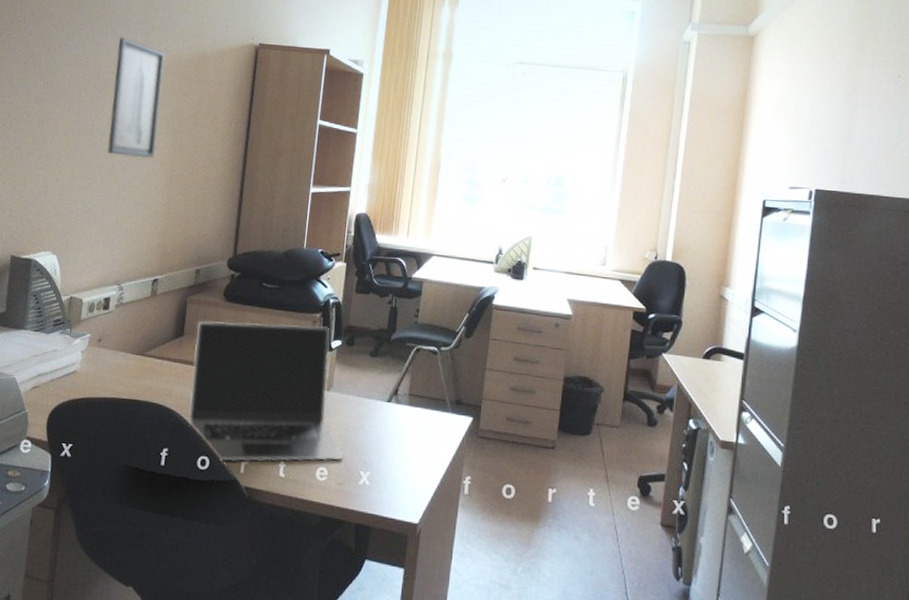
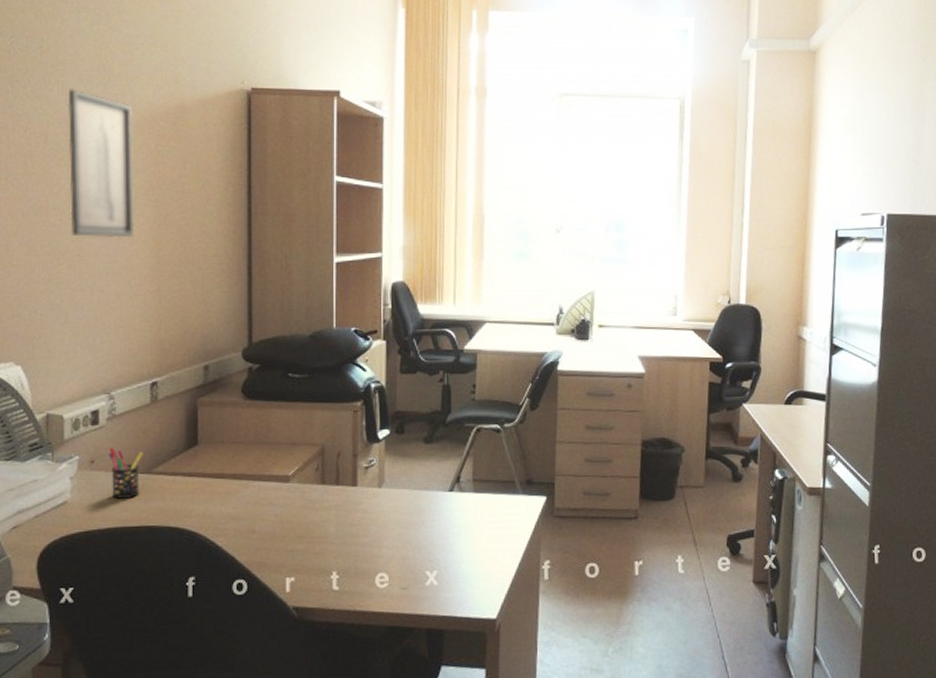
pen holder: none [111,329,140,375] -> present [108,447,143,499]
laptop: present [188,321,344,462] -> none [213,416,406,582]

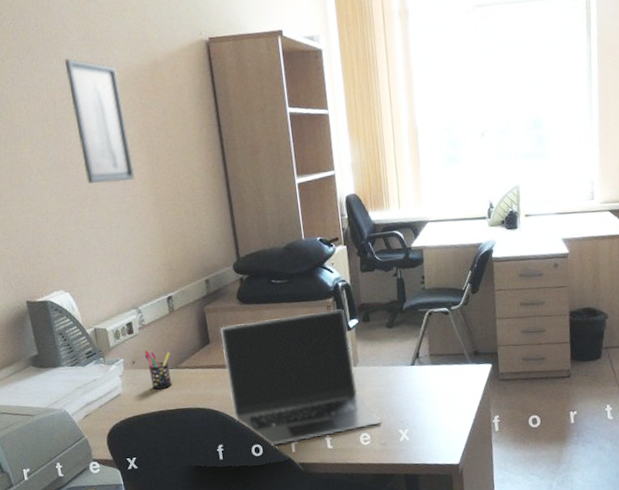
laptop: none [213,416,406,582] -> present [220,309,382,446]

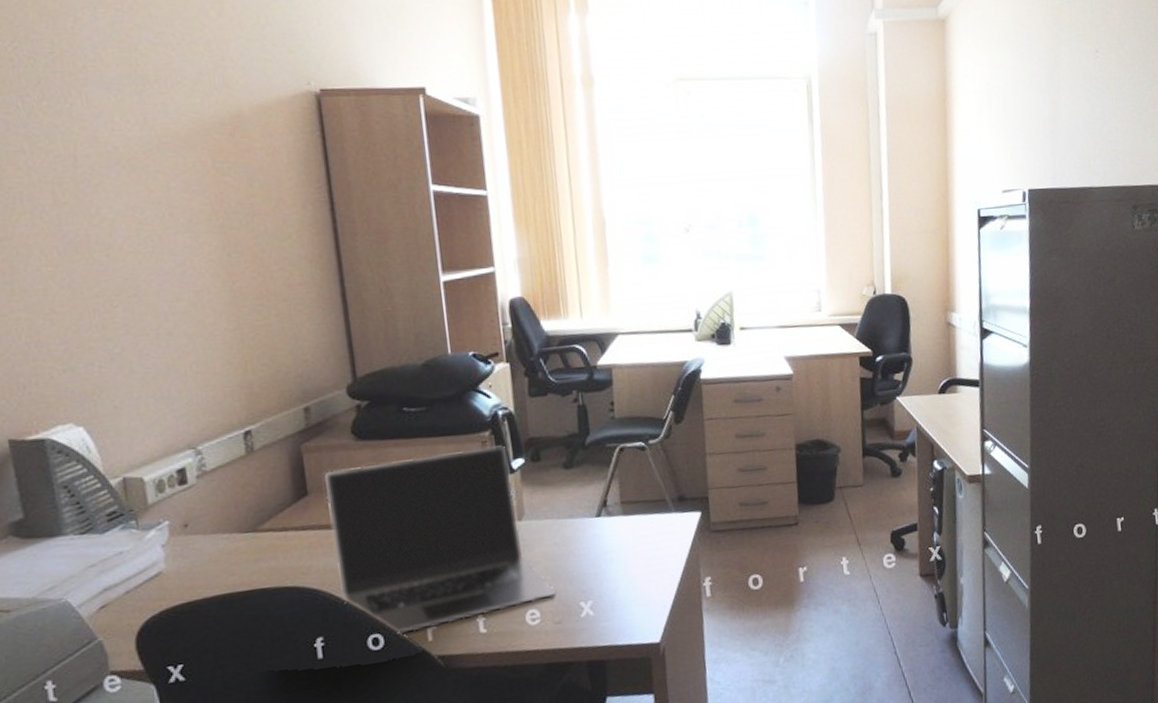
wall art: present [65,58,135,184] -> none [95,100,200,273]
pen holder: present [144,350,172,390] -> none [203,507,247,563]

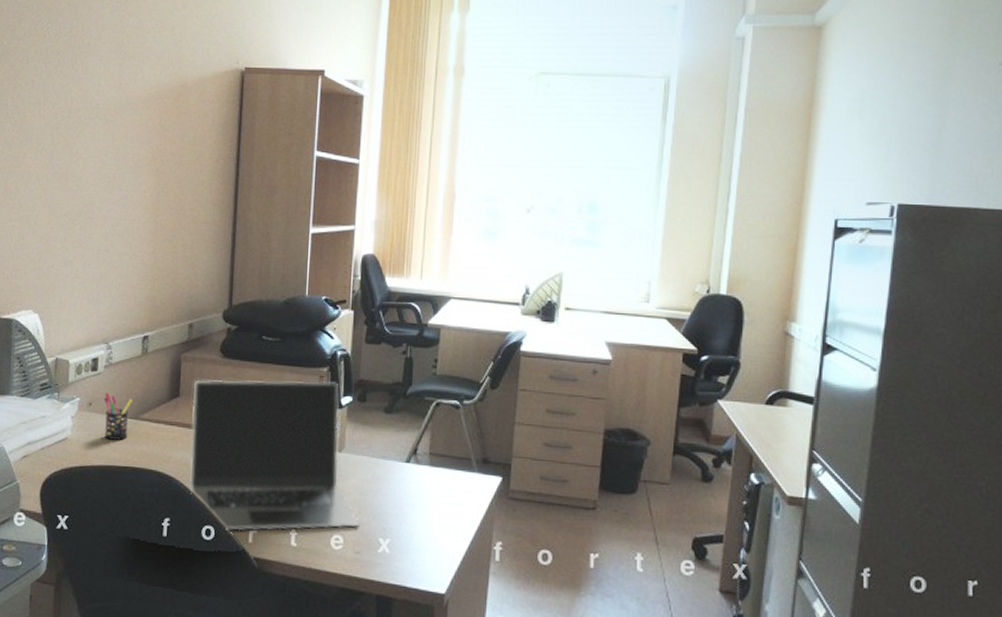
pen holder: none [203,507,247,563] -> present [103,392,133,440]

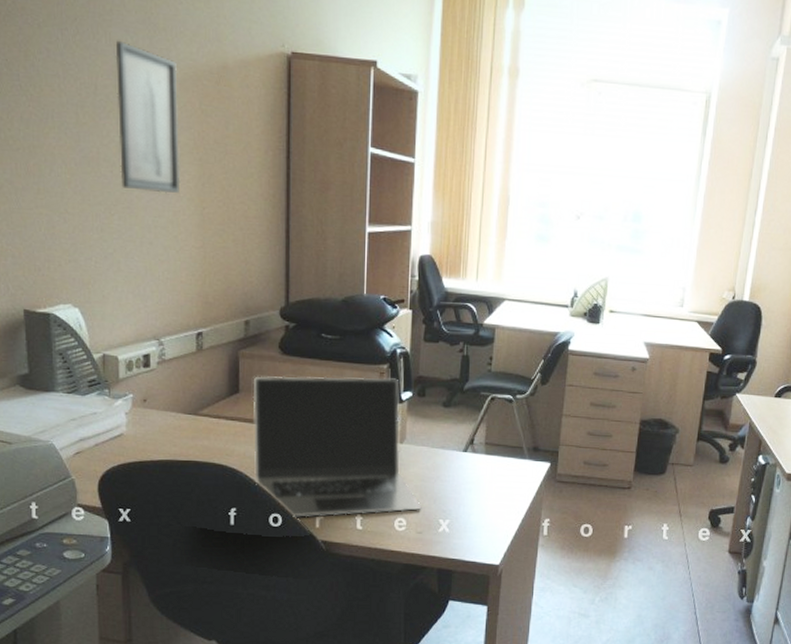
wall art: none [85,69,142,203] -> present [115,40,181,194]
pen holder: present [103,392,133,440] -> none [159,388,190,435]

